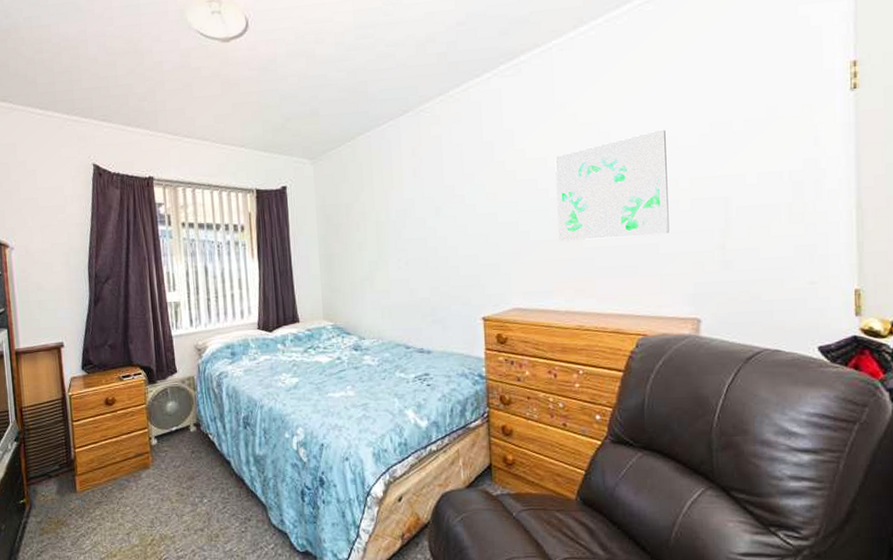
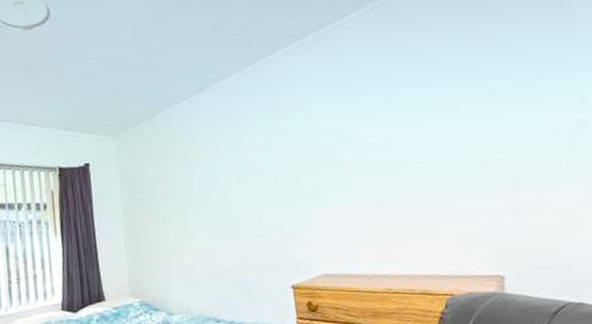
wall art: present [555,129,669,241] -> none [348,97,463,206]

